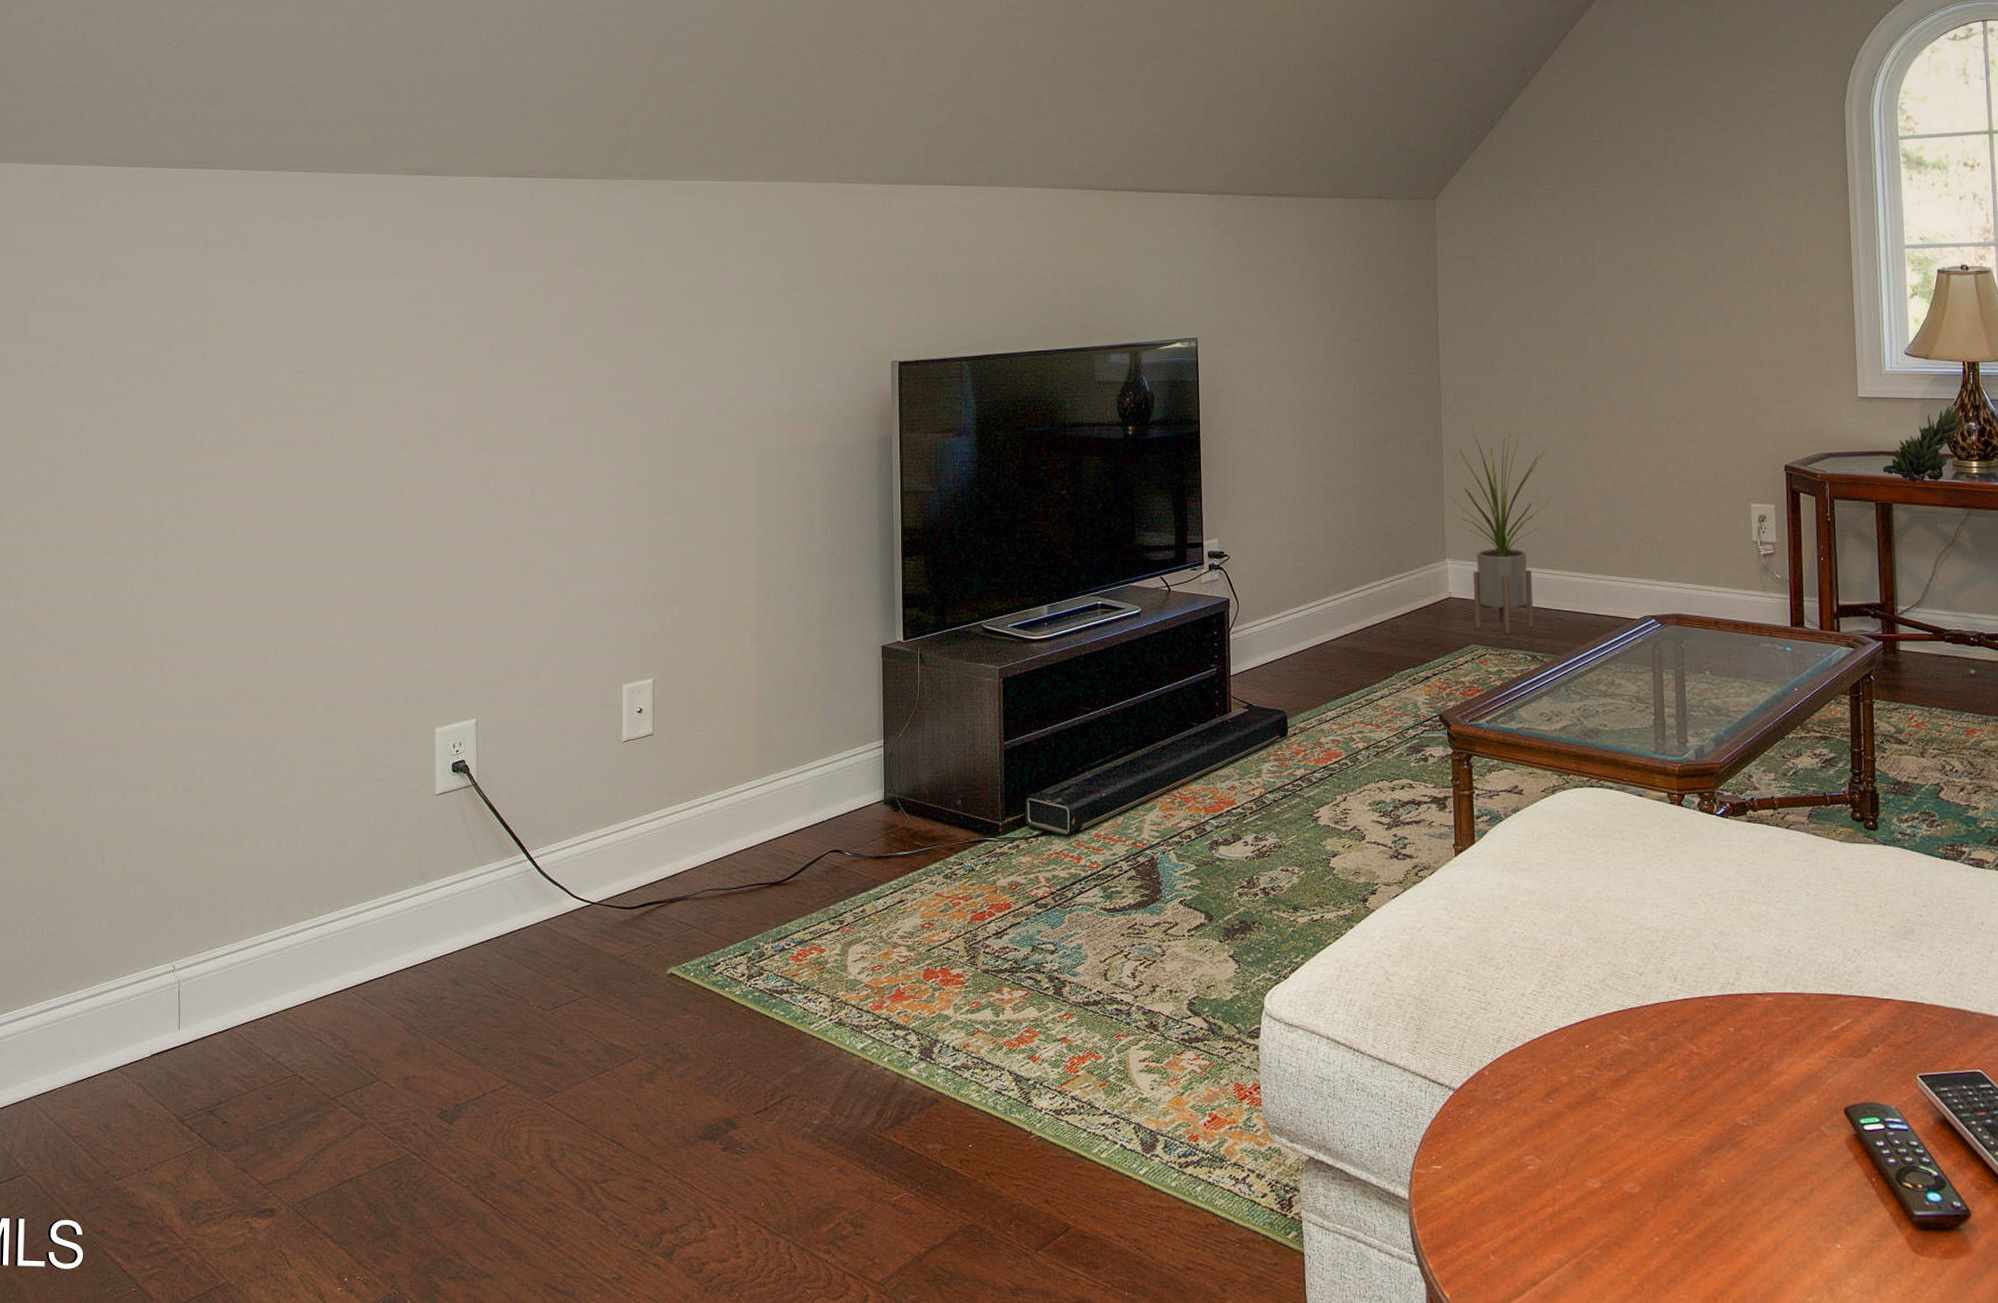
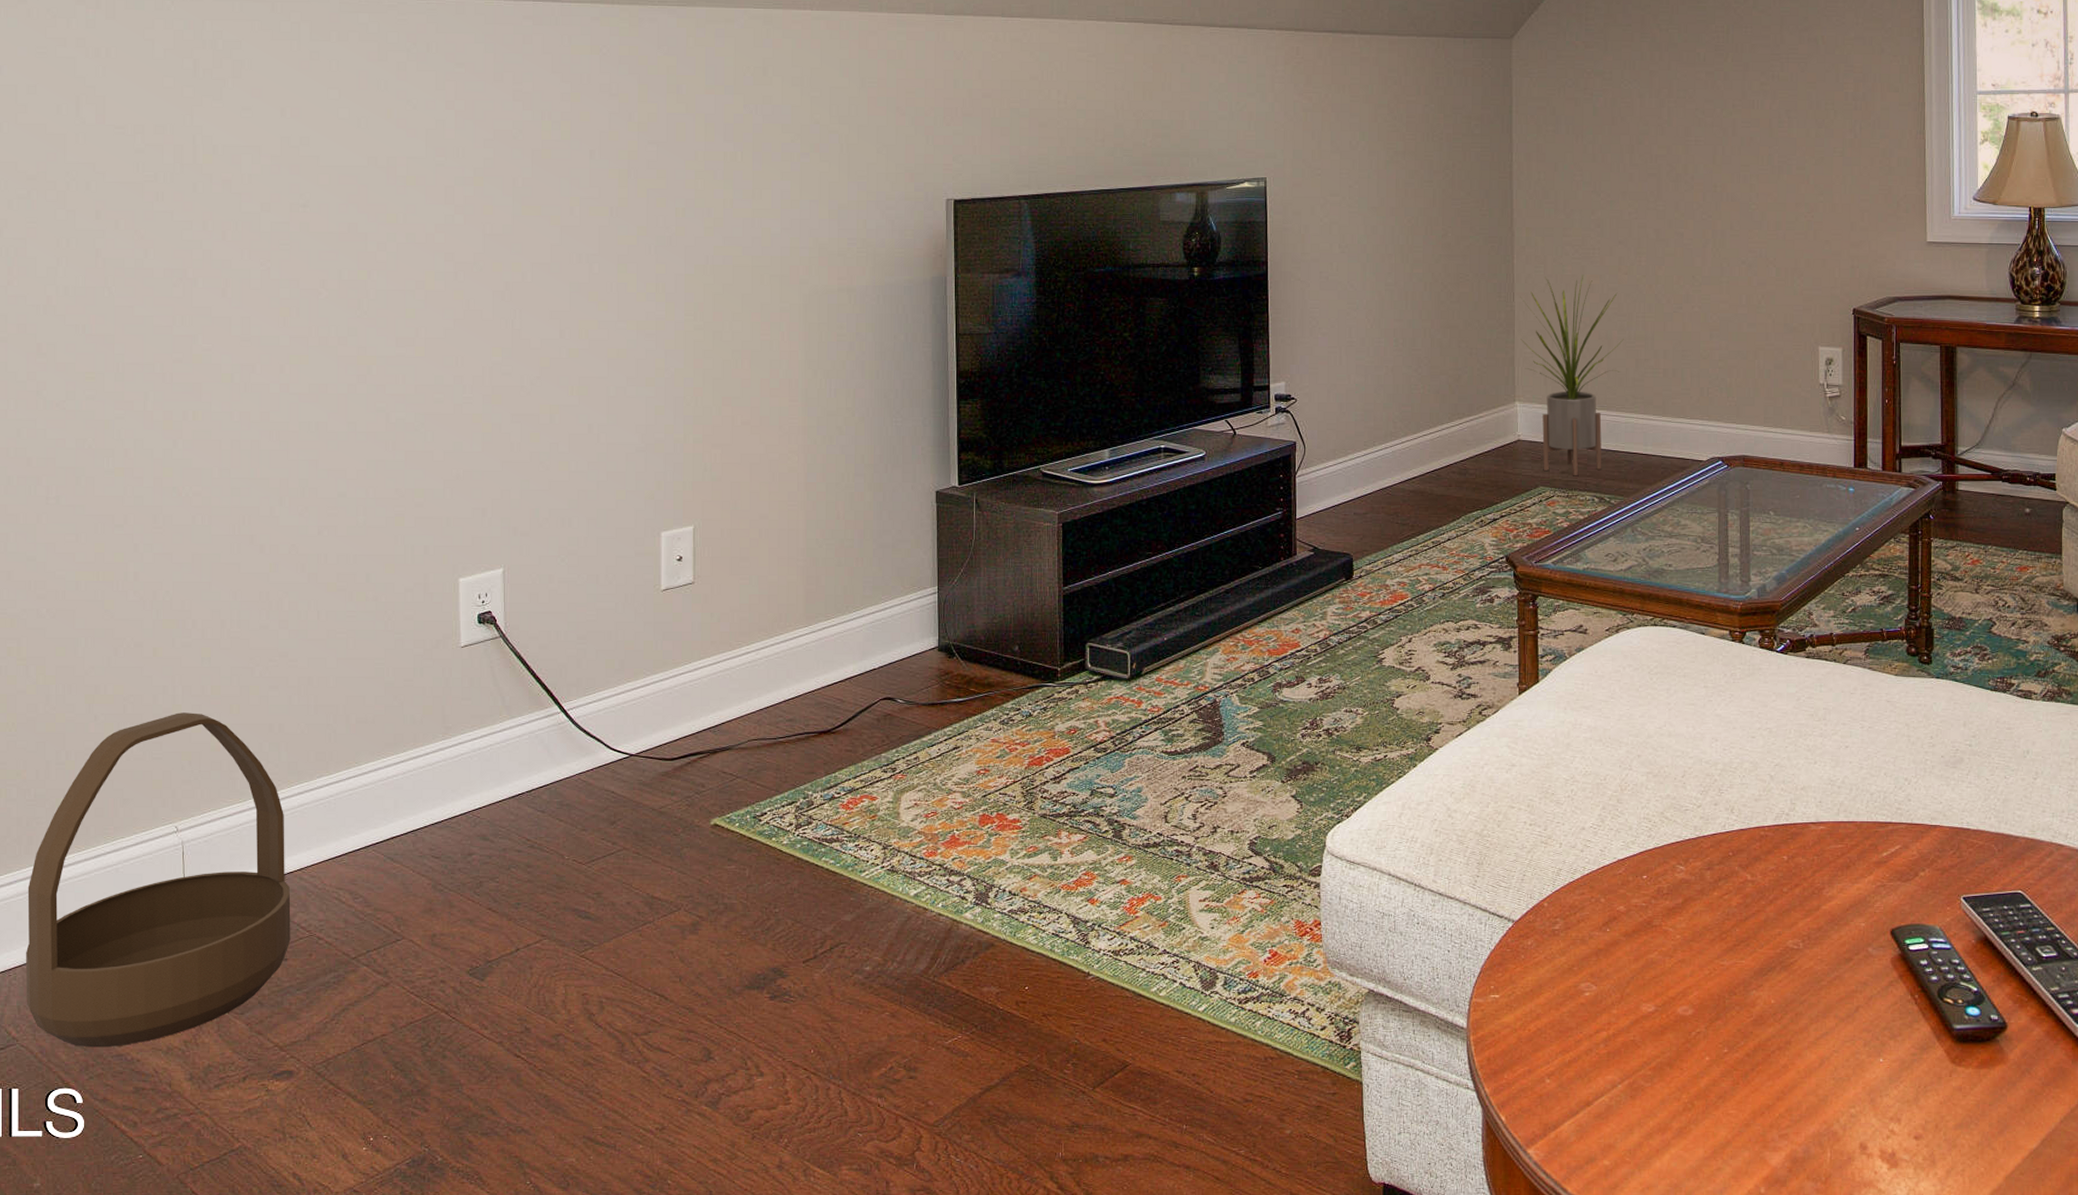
basket: none [34,855,276,1181] -> present [26,712,291,1048]
succulent plant: present [1882,405,1963,483] -> none [1948,250,2028,326]

